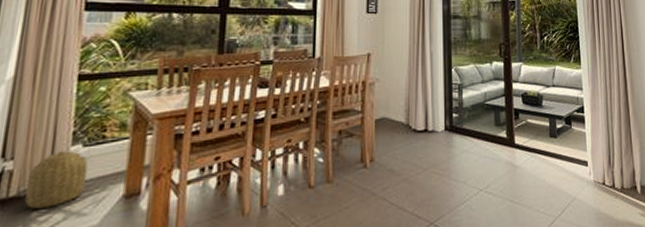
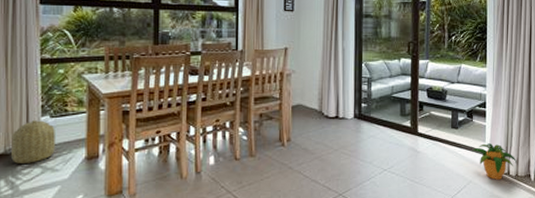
potted plant: none [572,152,622,194] -> present [471,143,517,180]

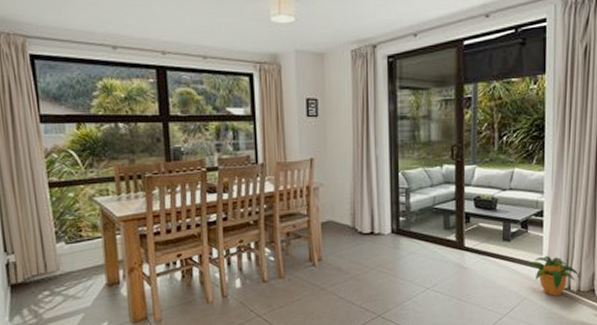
basket: present [11,120,55,164] -> none [29,247,74,292]

